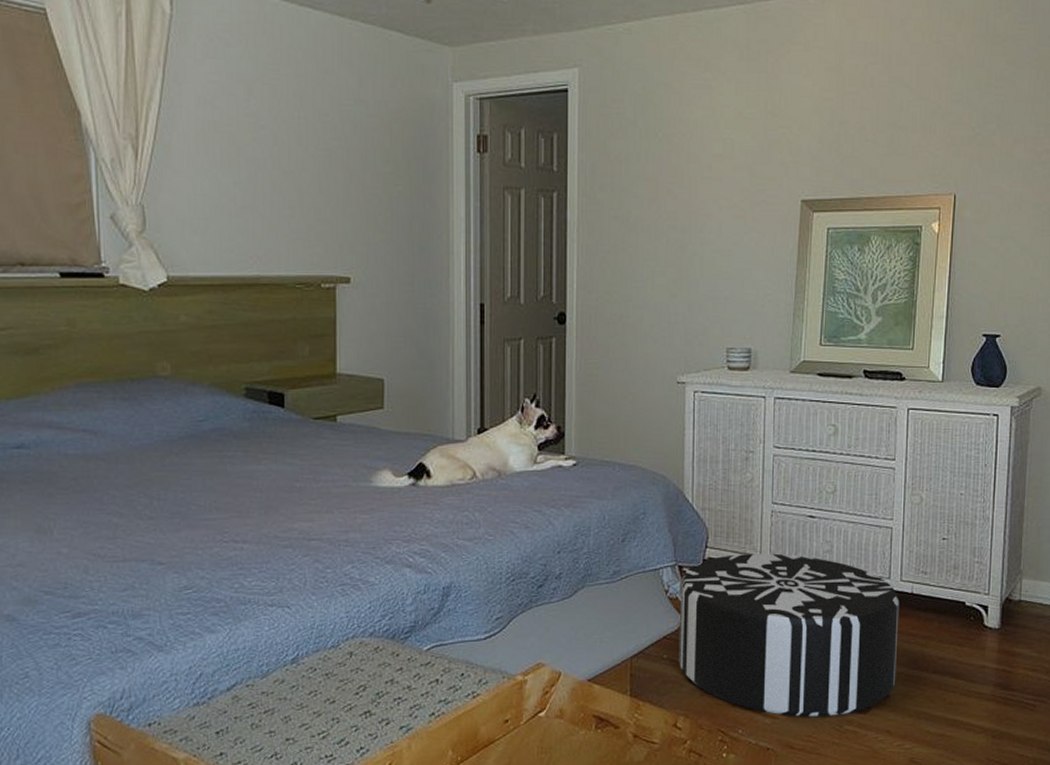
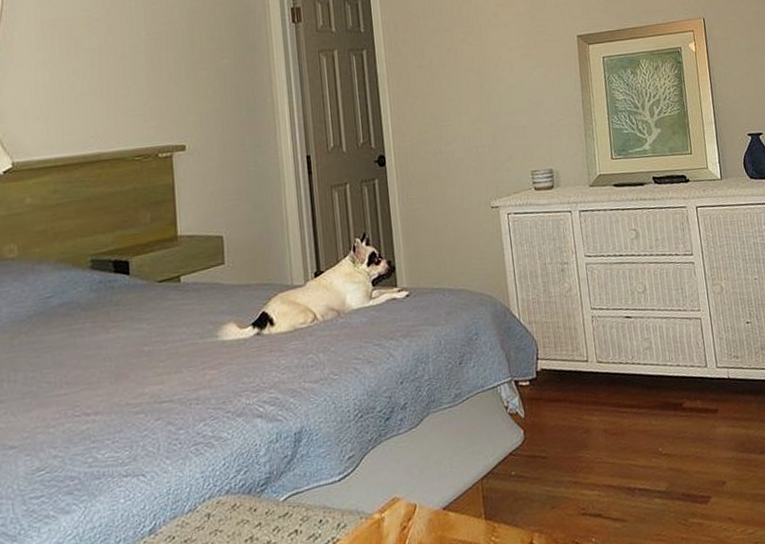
pouf: present [678,553,899,717] -> none [518,355,728,517]

